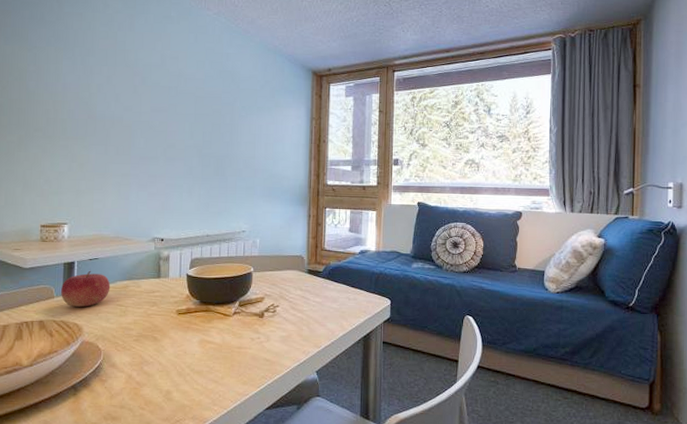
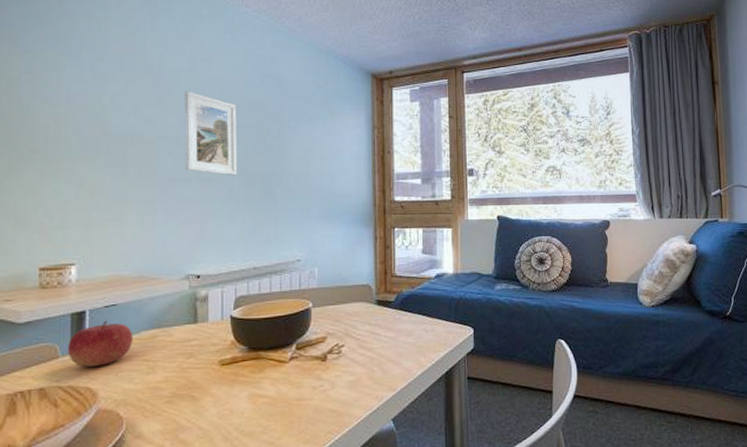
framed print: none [154,82,197,157] -> present [184,90,238,176]

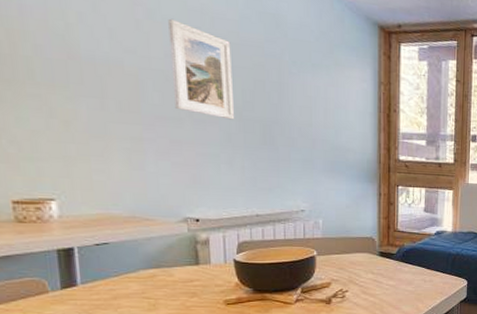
fruit: present [67,320,134,367] -> none [56,258,131,302]

